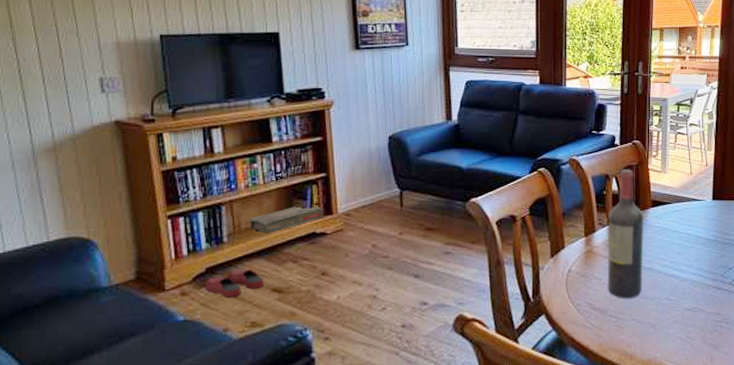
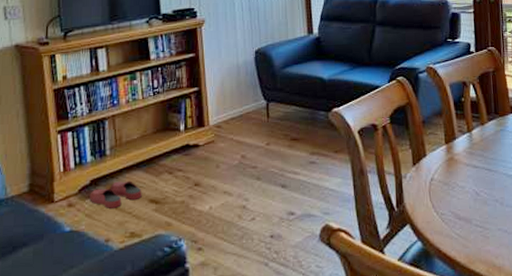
decorative box: present [249,205,323,234] -> none [129,118,196,146]
wine bottle: present [607,169,644,299] -> none [467,76,507,208]

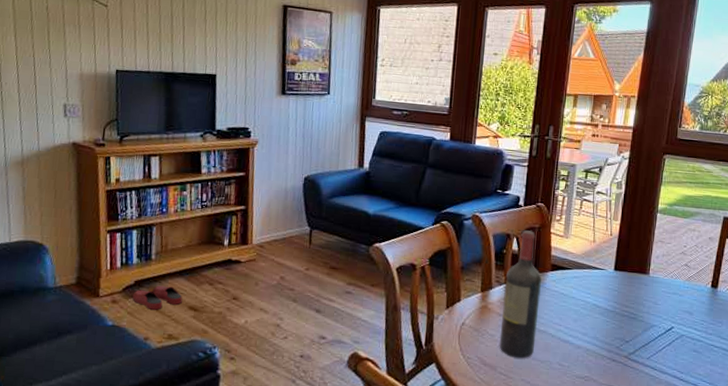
wine bottle: none [467,76,507,208] -> present [499,230,542,358]

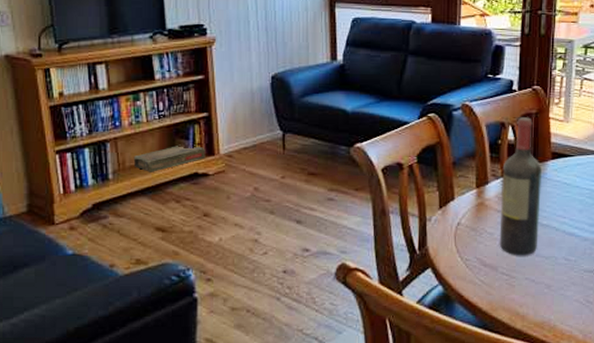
slippers: present [132,285,183,310] -> none [92,207,147,234]
decorative box: none [175,232,240,256] -> present [133,144,206,172]

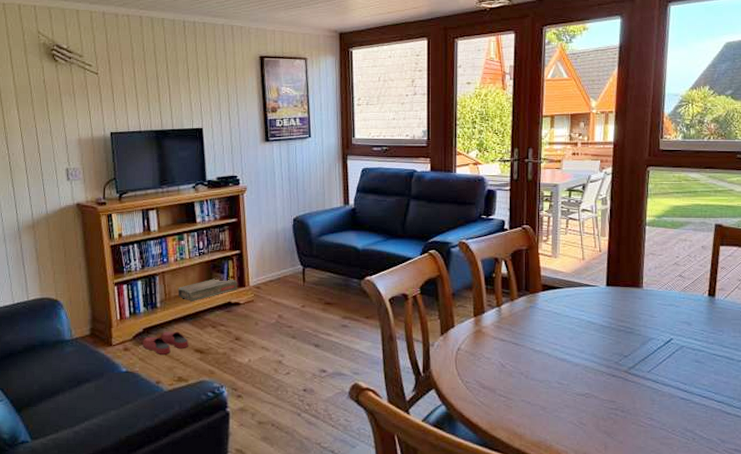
slippers: none [92,207,147,234] -> present [142,331,188,355]
wine bottle: present [499,117,542,256] -> none [496,253,533,380]

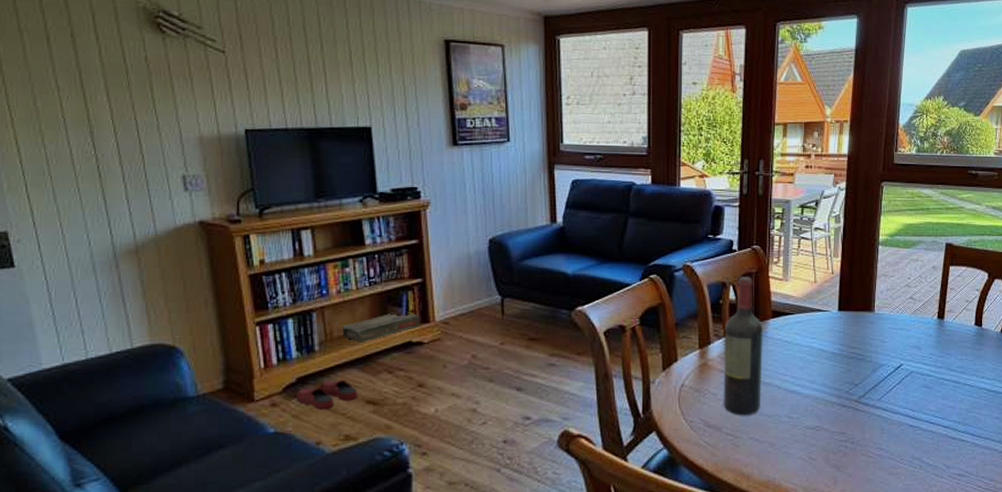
wine bottle: none [496,253,533,380] -> present [723,277,763,416]

